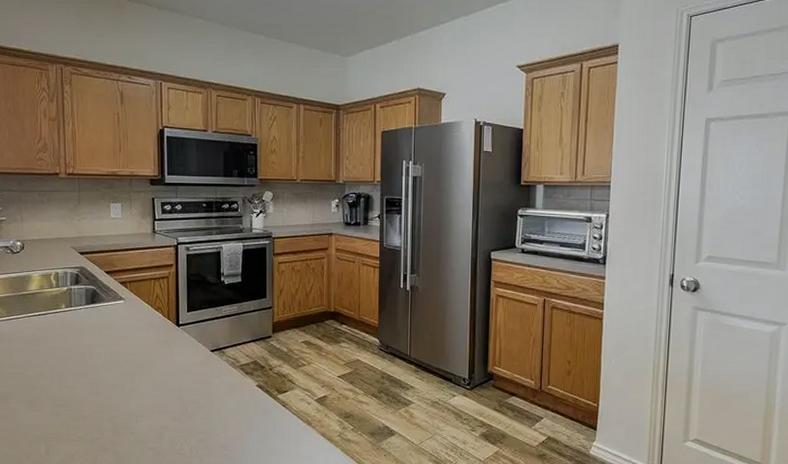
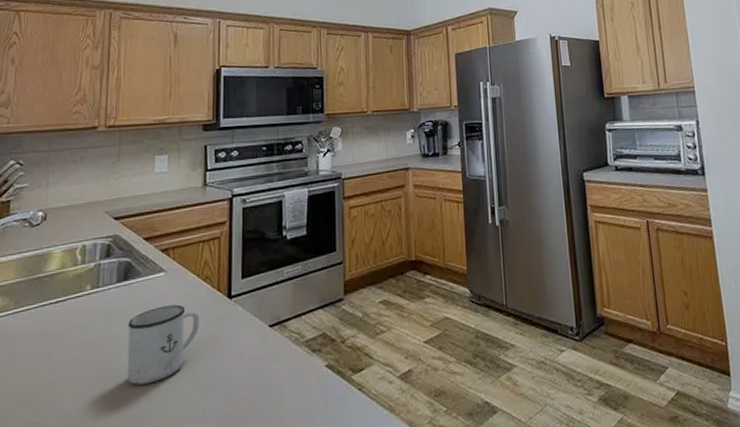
mug: none [97,326,154,383] -> present [127,304,200,385]

